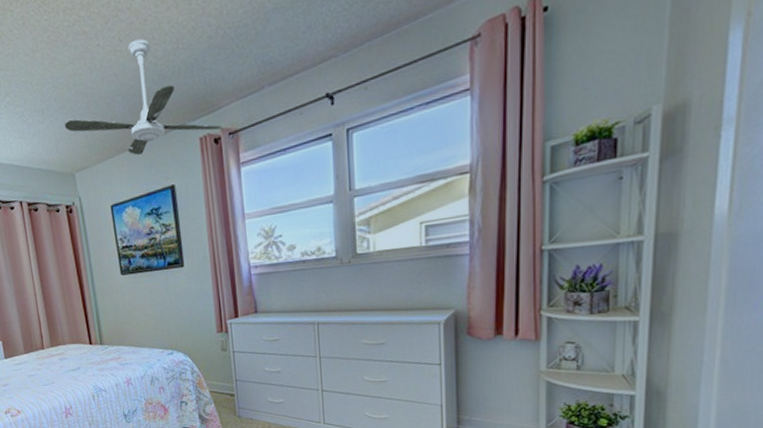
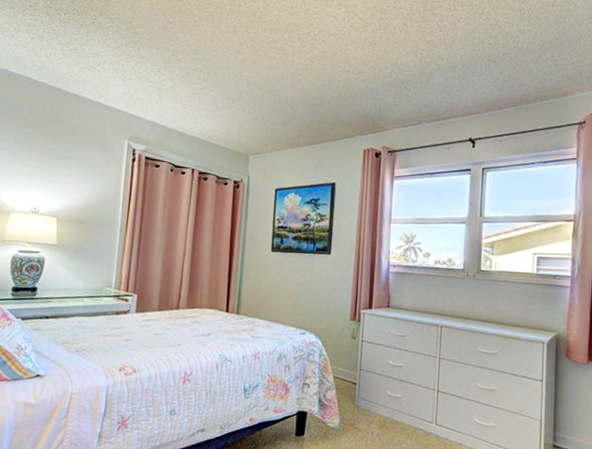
ceiling fan: present [64,39,223,155] -> none [249,64,385,152]

